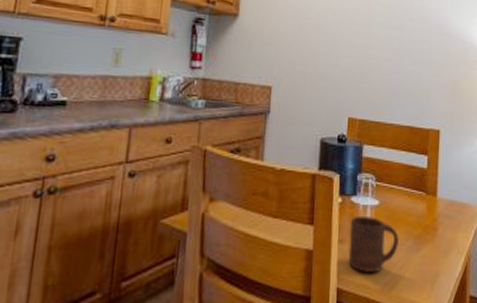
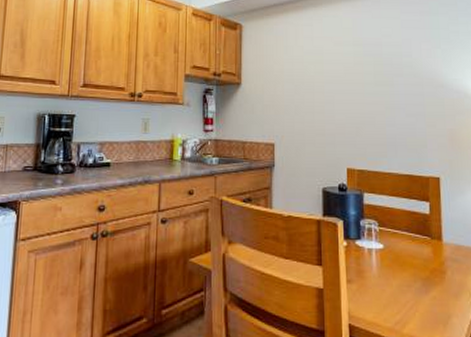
cup: present [348,215,399,273] -> none [356,258,407,312]

